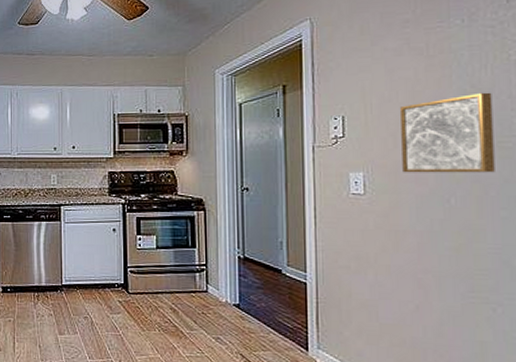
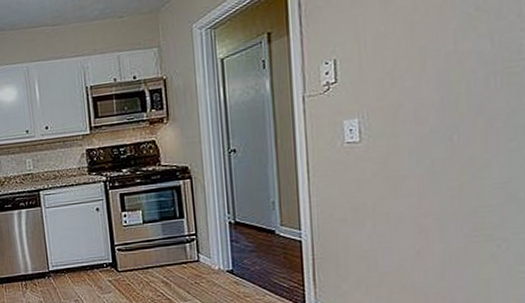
wall art: present [400,92,495,173] -> none [398,13,502,114]

